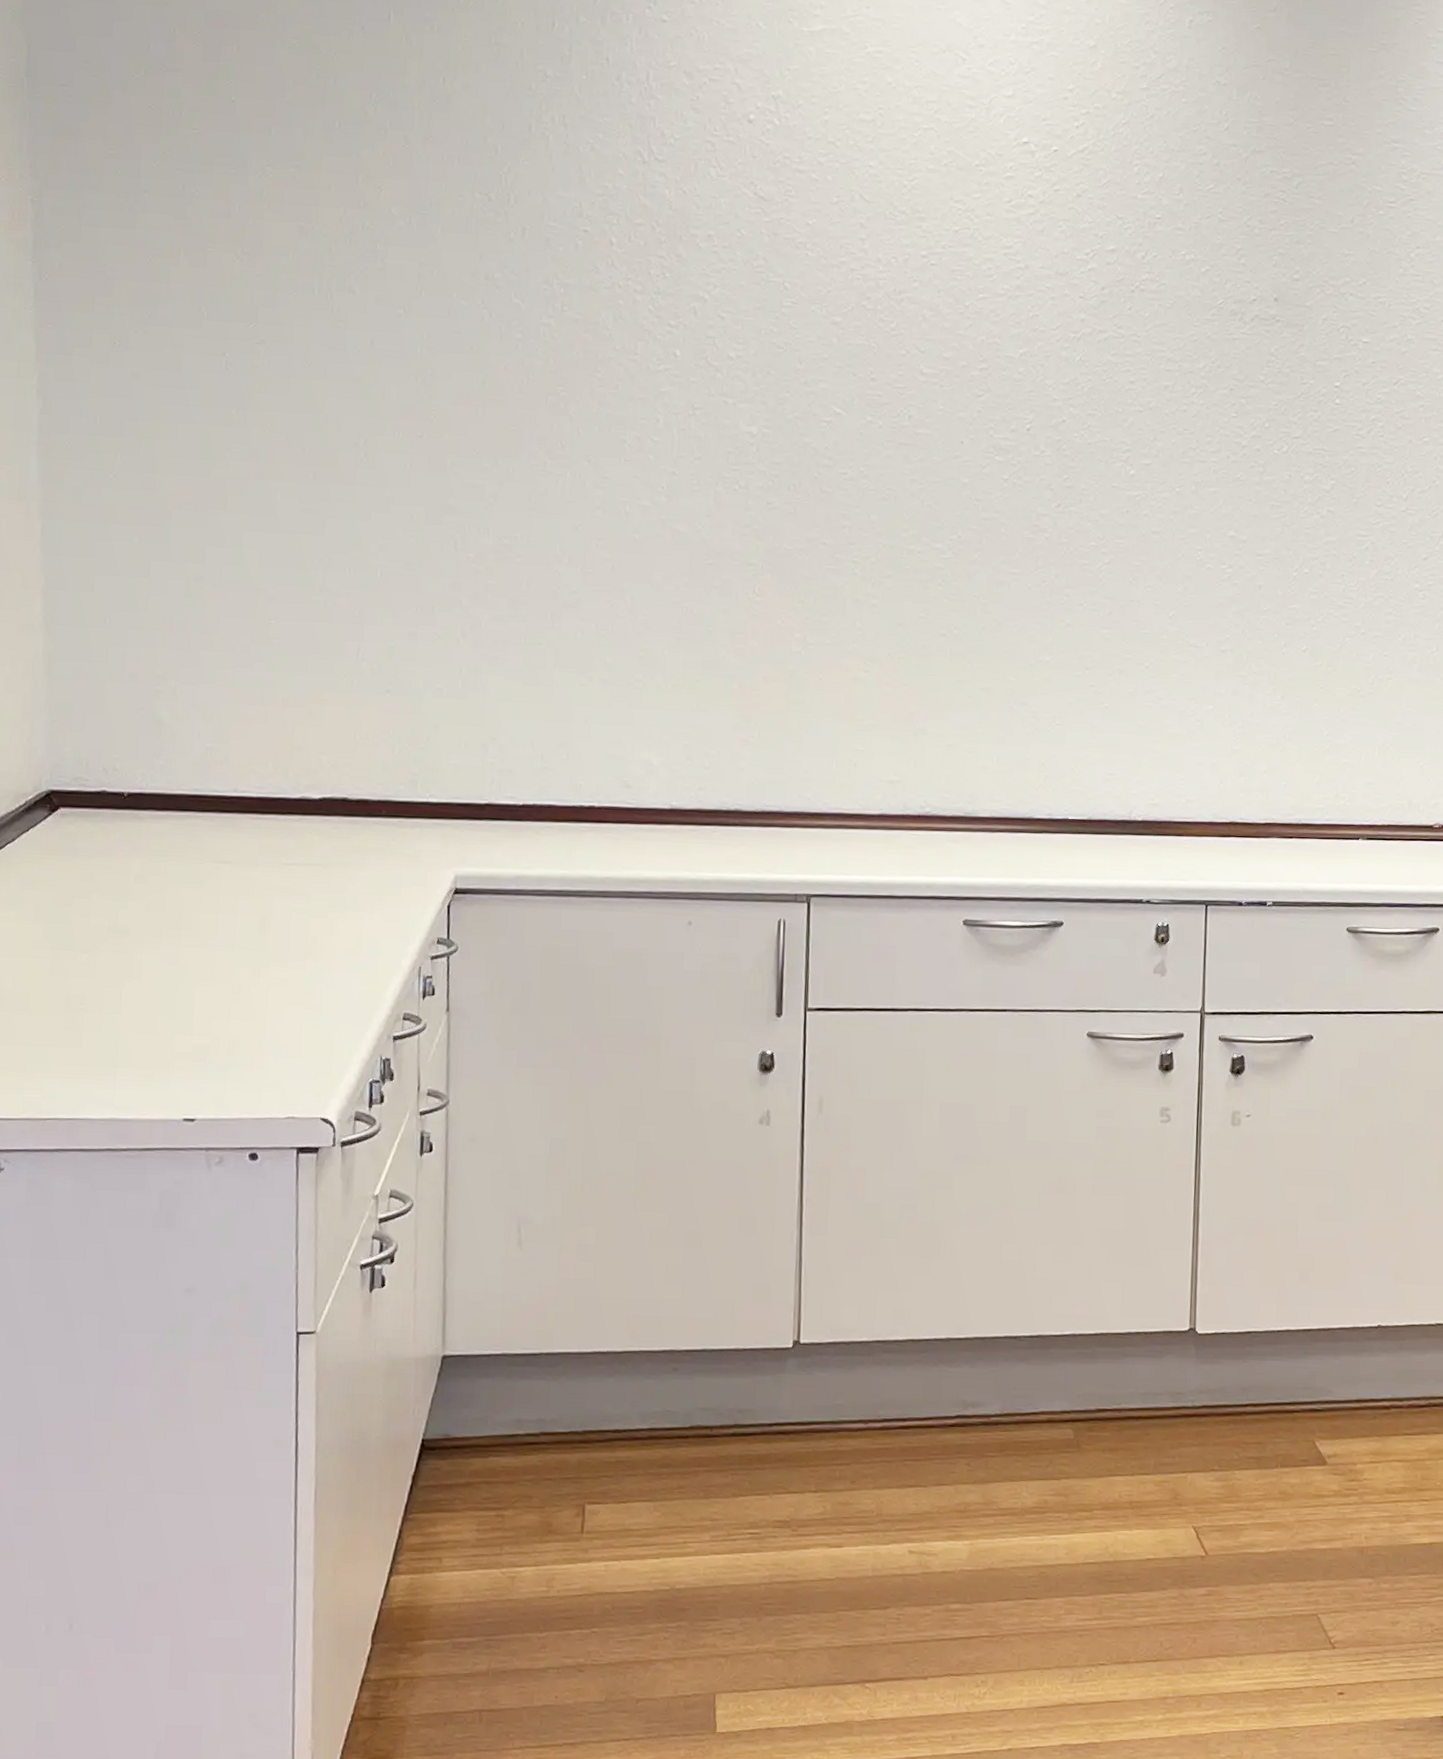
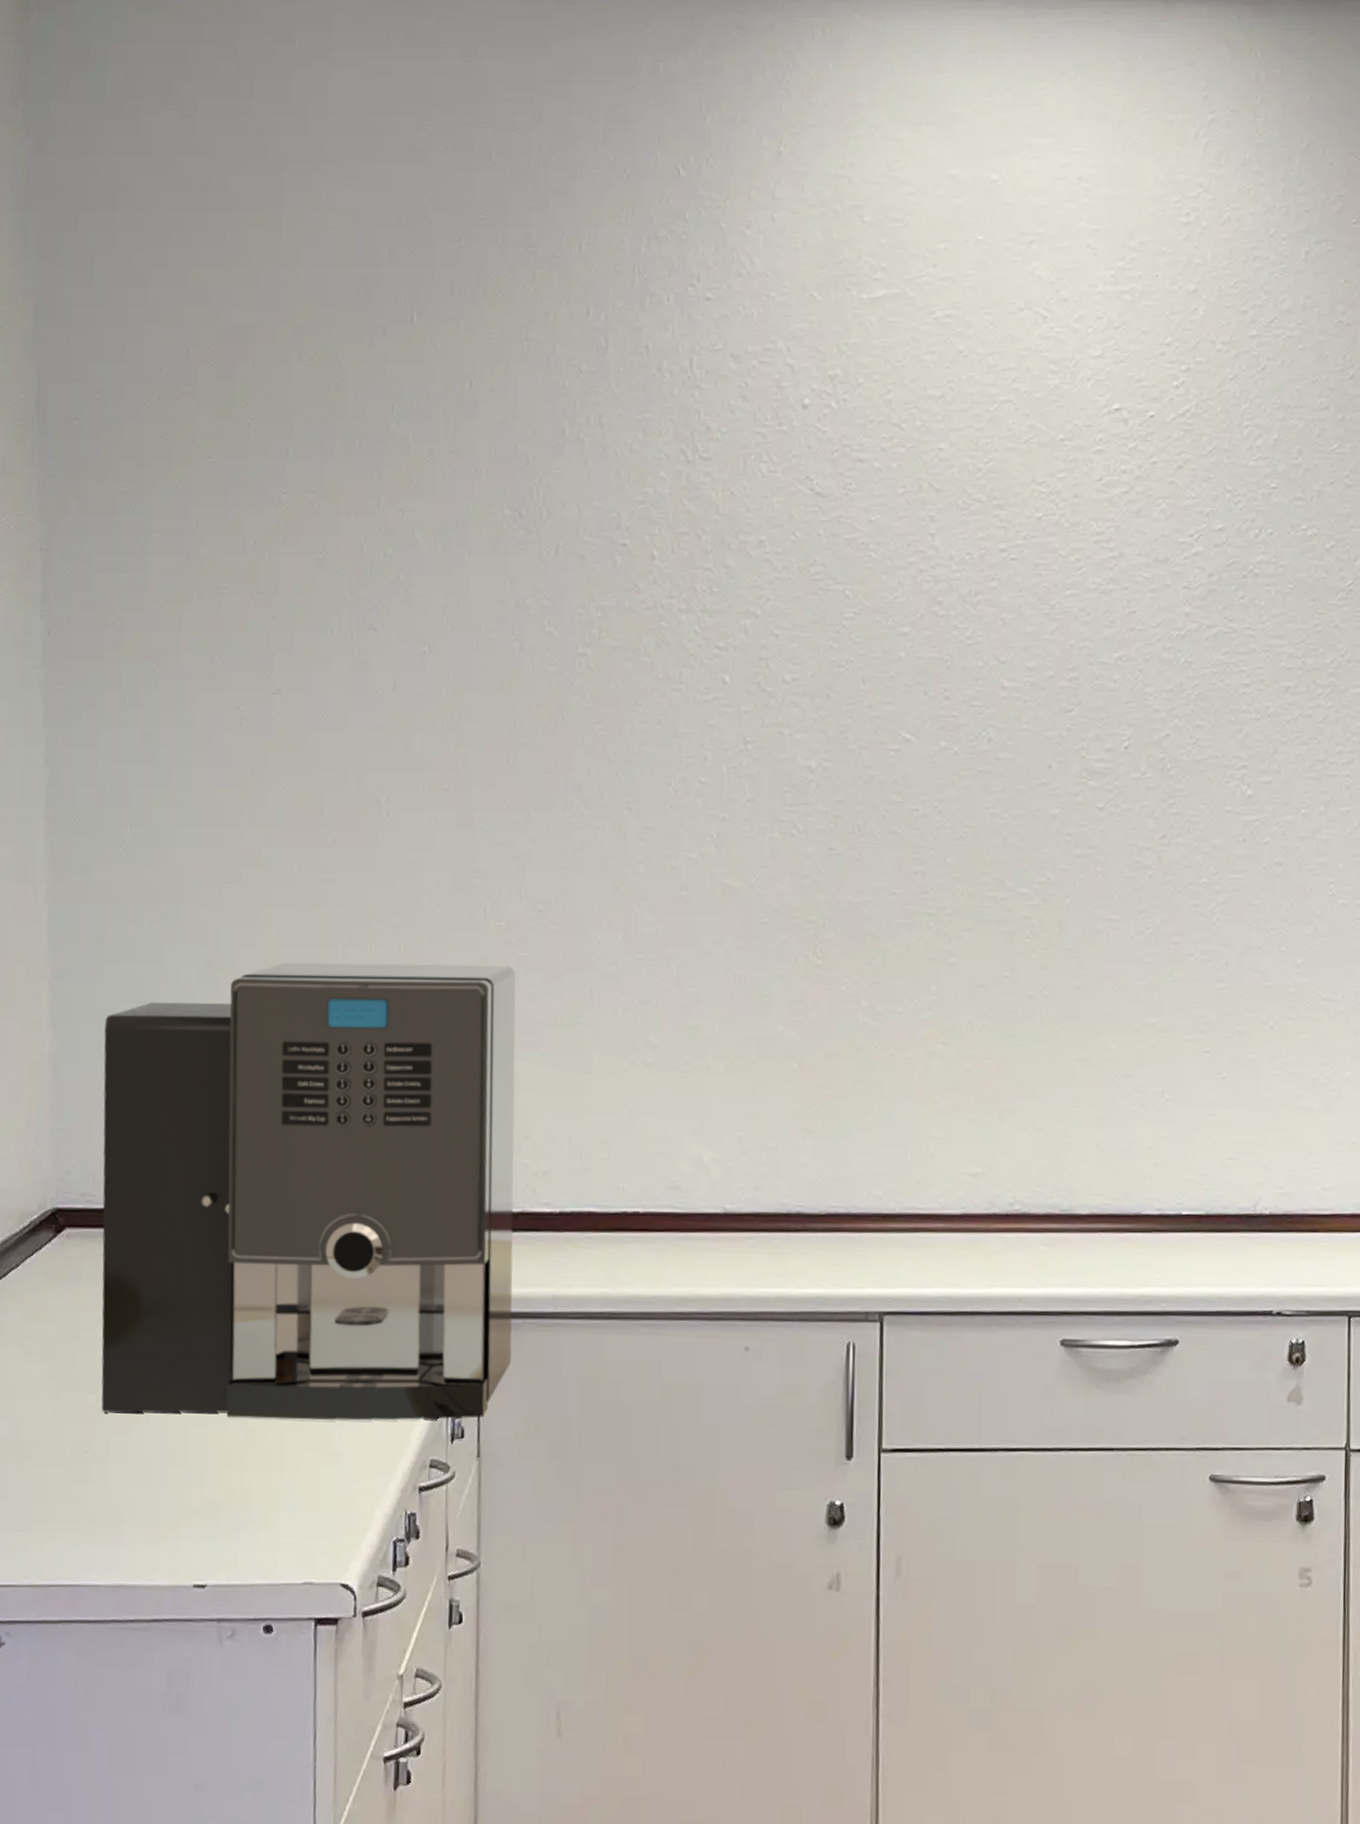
coffee machine: none [95,581,484,979] -> present [101,963,516,1421]

